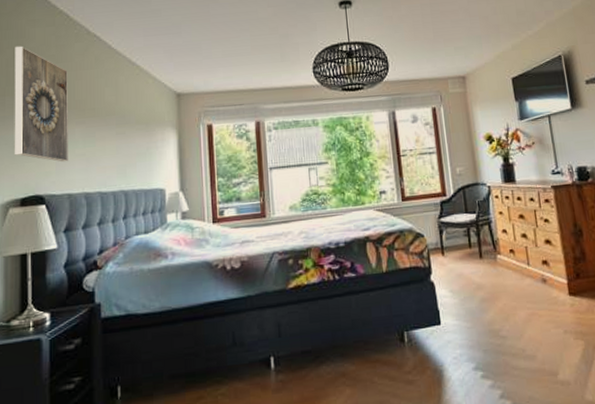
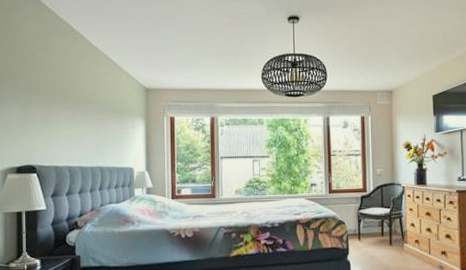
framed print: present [14,46,68,162] -> none [11,38,55,140]

